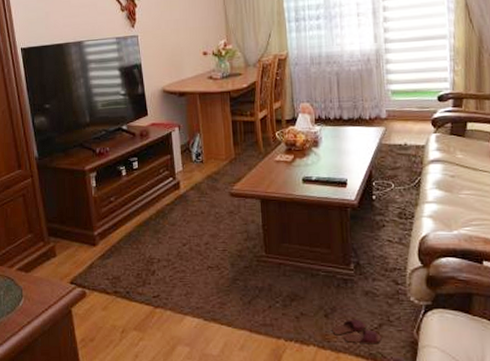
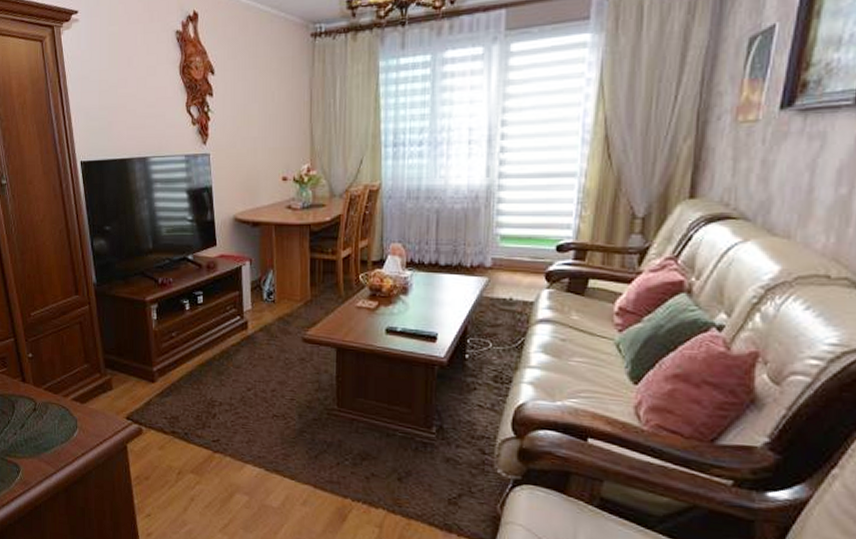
slippers: present [332,319,382,345] -> none [405,485,460,515]

